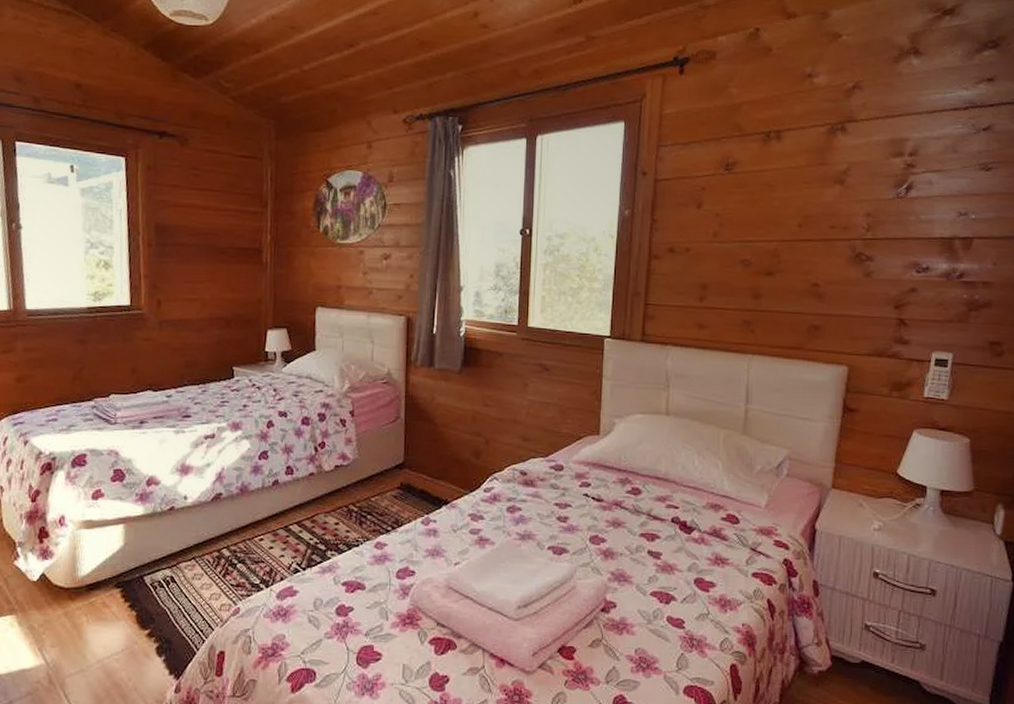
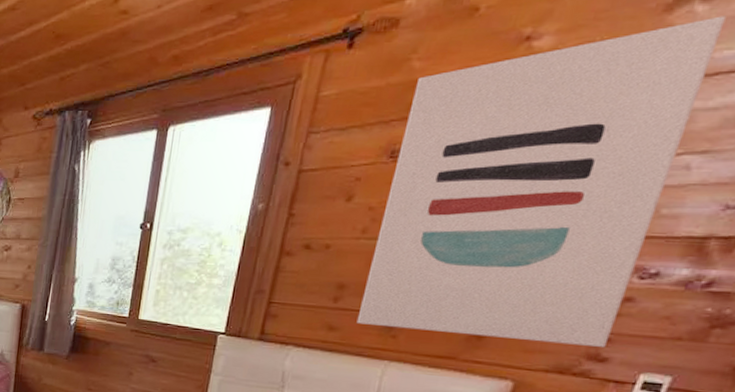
wall art: none [721,68,932,331] -> present [356,16,726,347]

